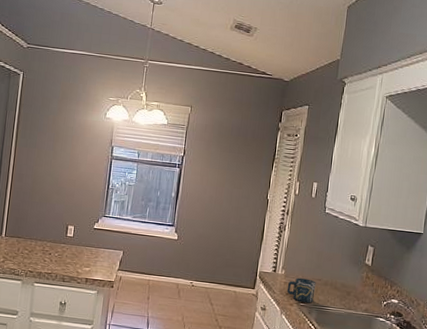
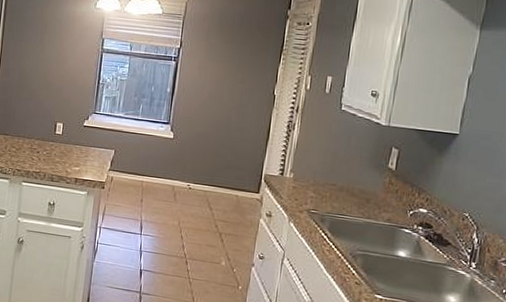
cup: present [286,277,316,303] -> none [295,182,330,211]

